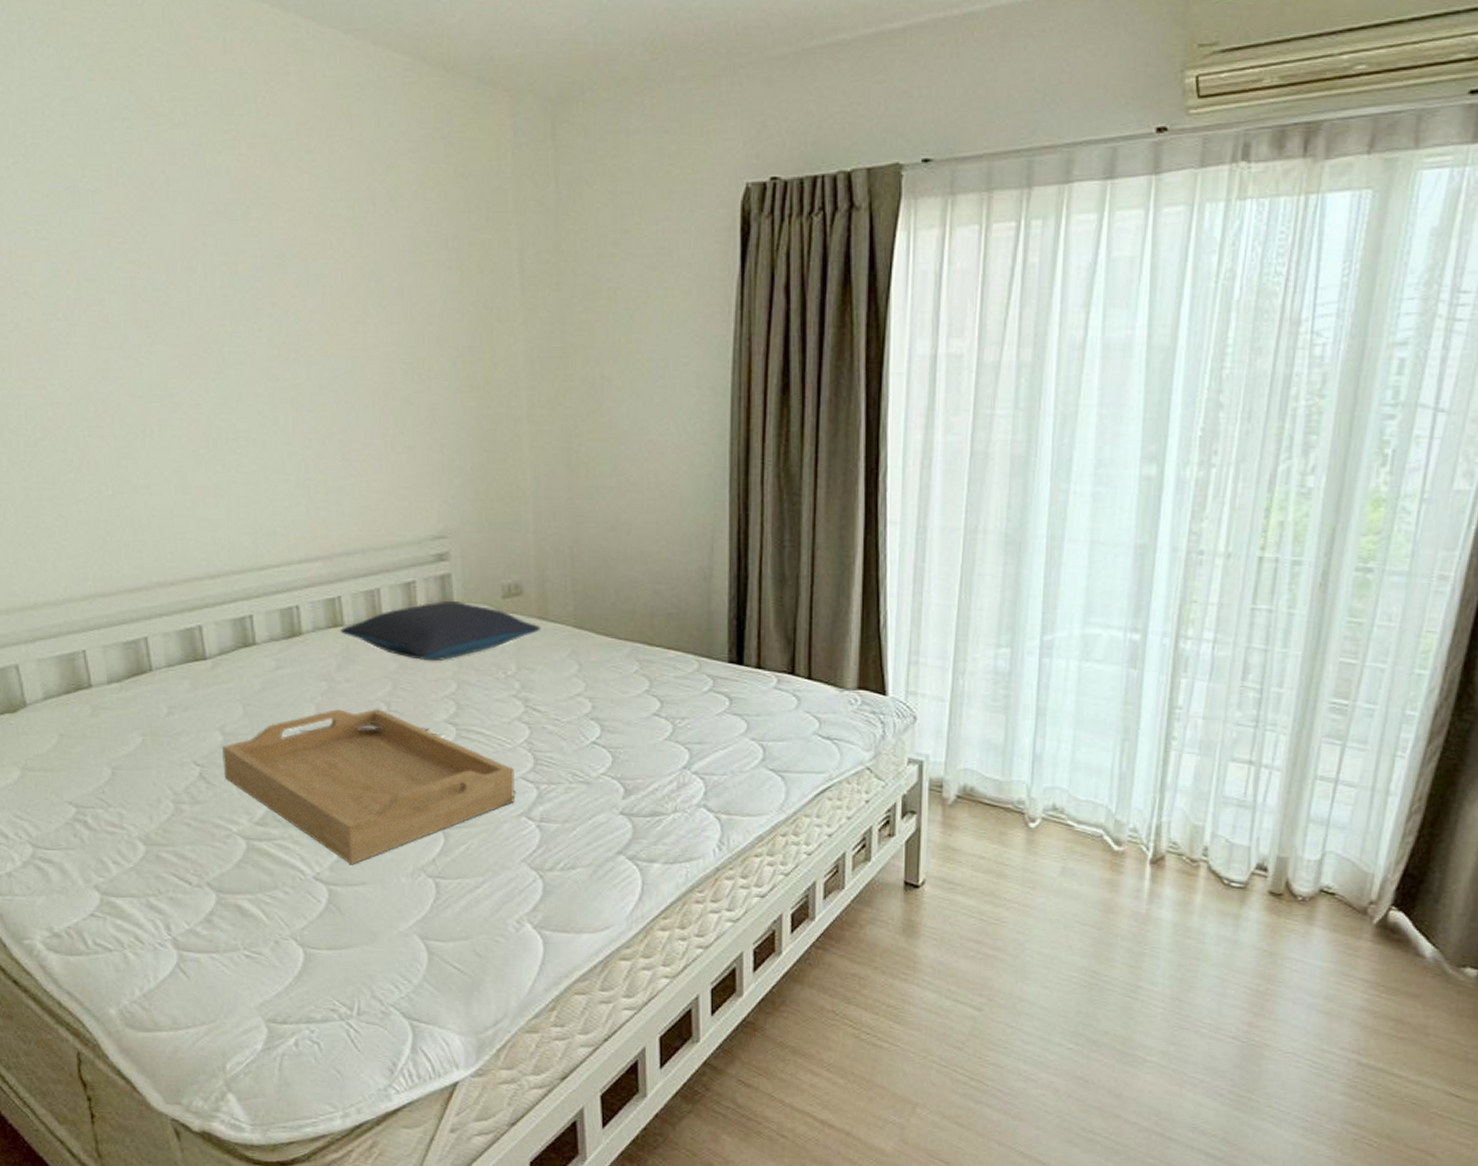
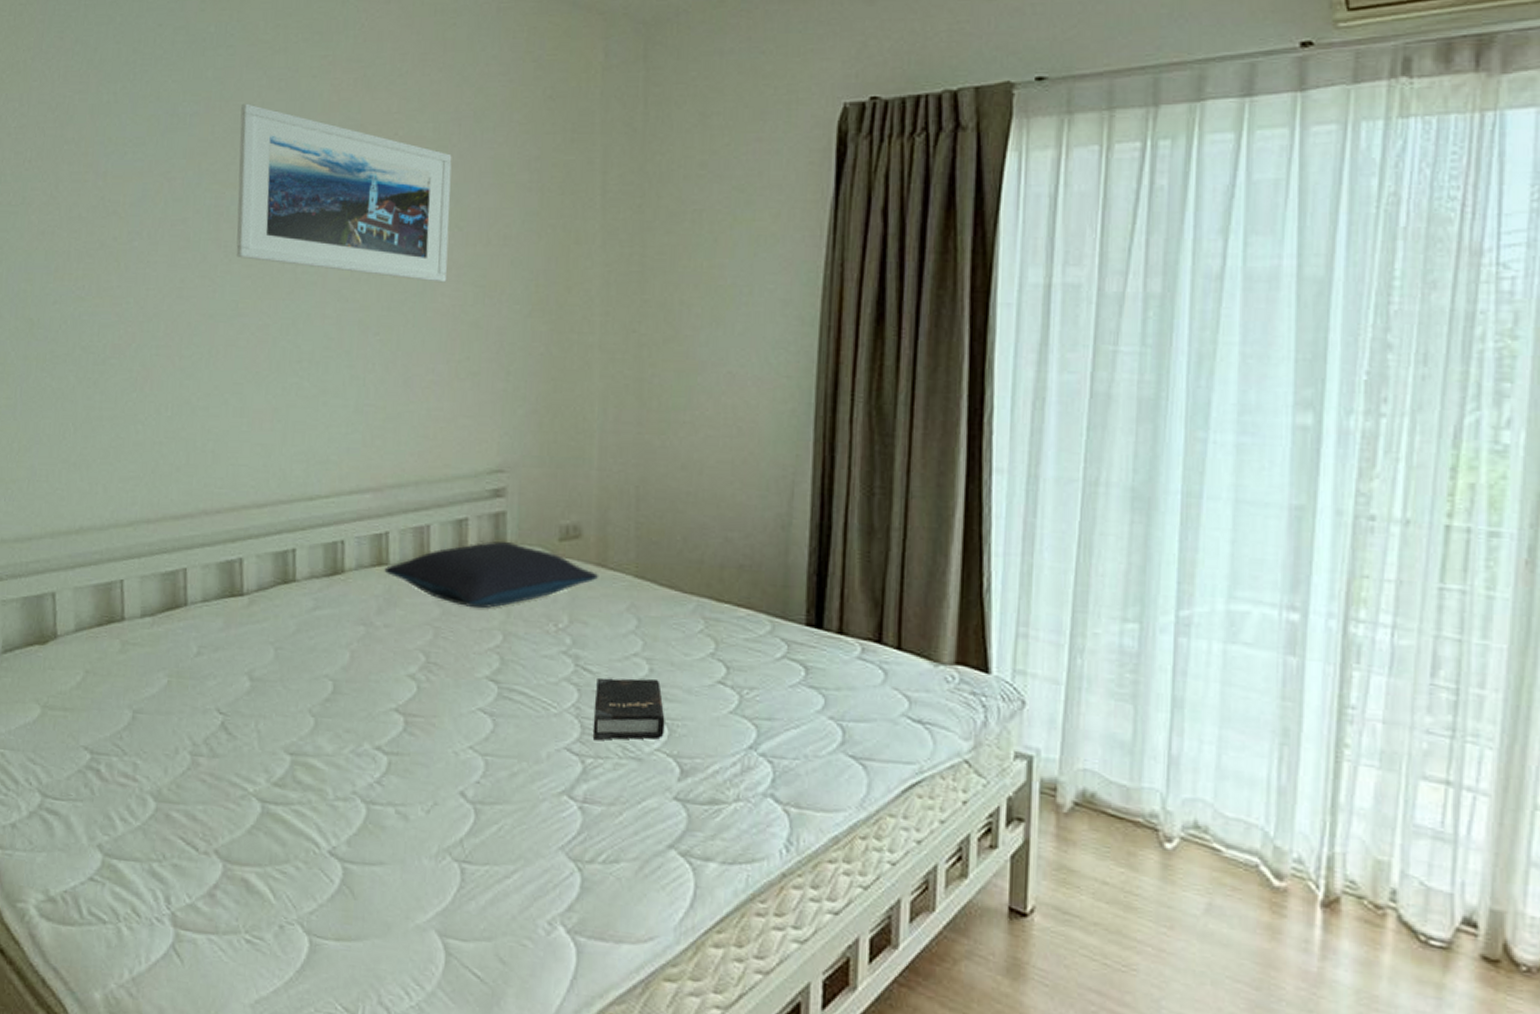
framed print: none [145,180,375,360] -> present [236,103,452,283]
serving tray: present [221,709,515,864] -> none [247,658,558,840]
hardback book: none [545,714,609,770] -> present [594,677,665,741]

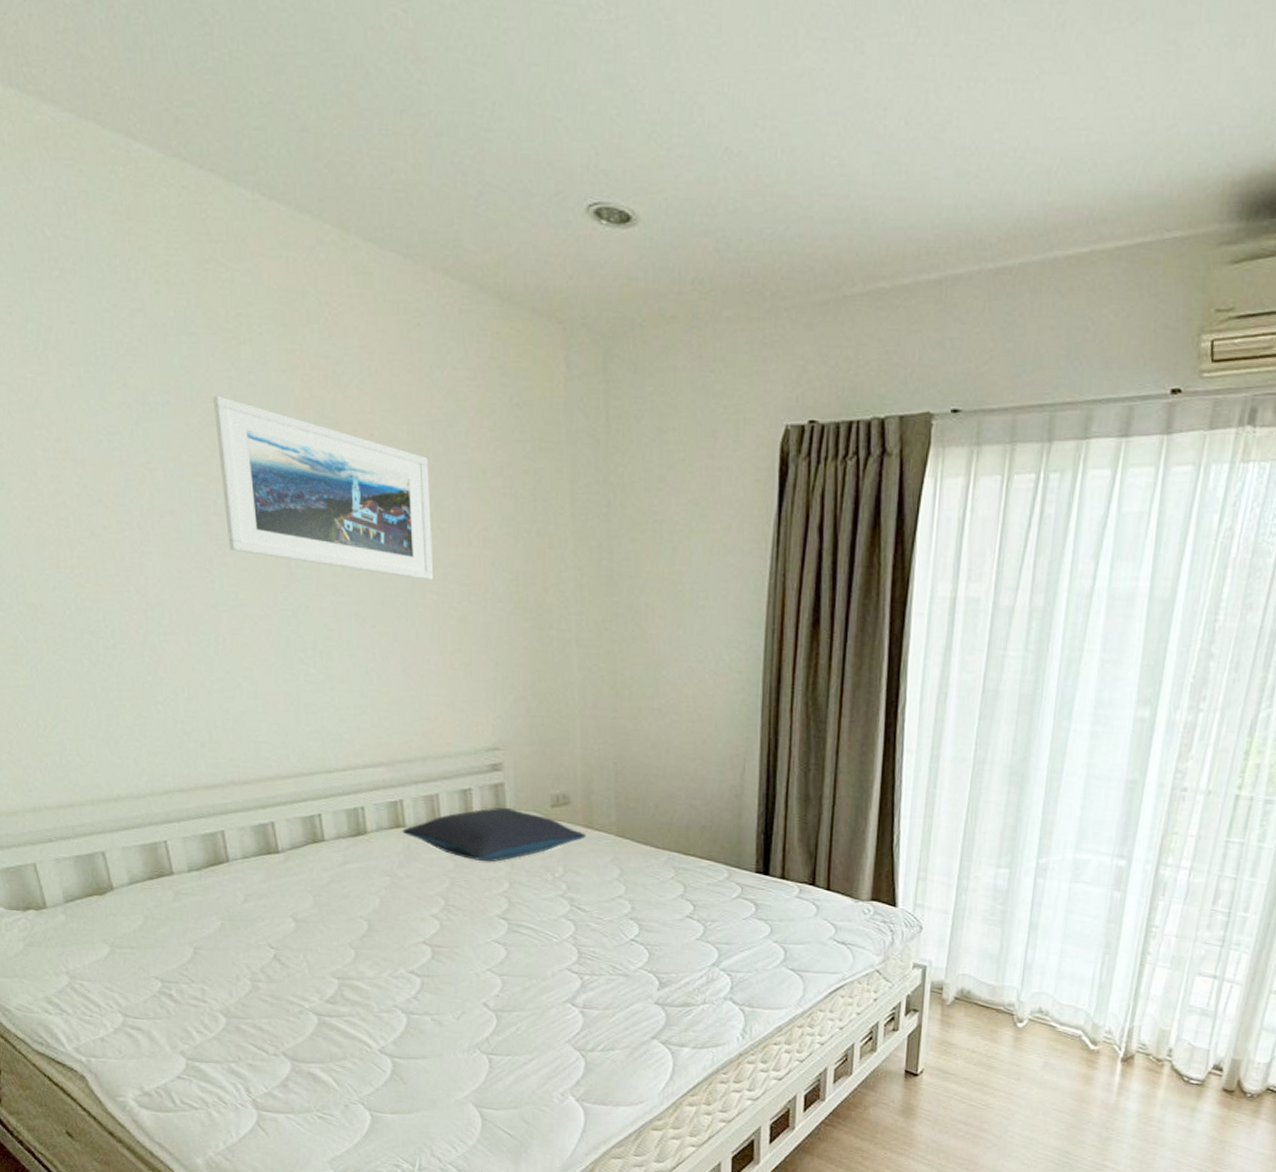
hardback book: present [594,677,665,741] -> none [589,914,646,962]

